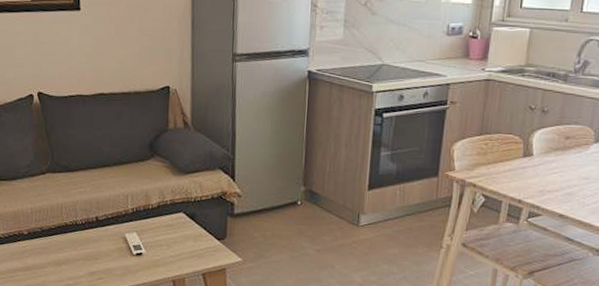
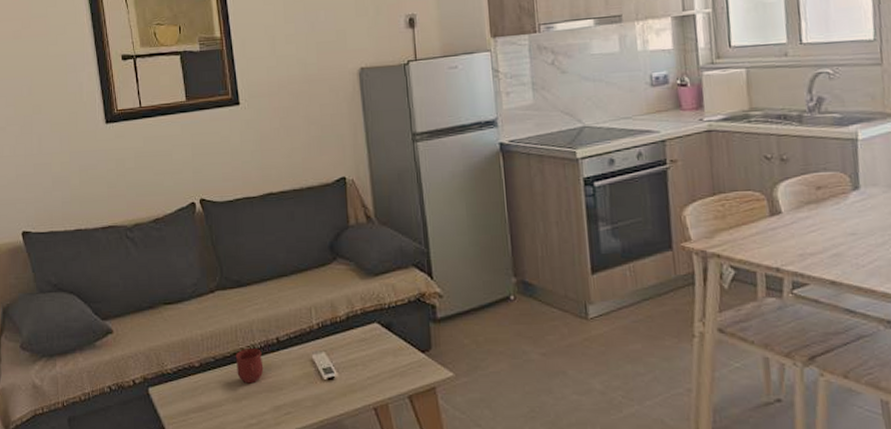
mug: none [59,223,83,252] -> present [235,348,264,384]

